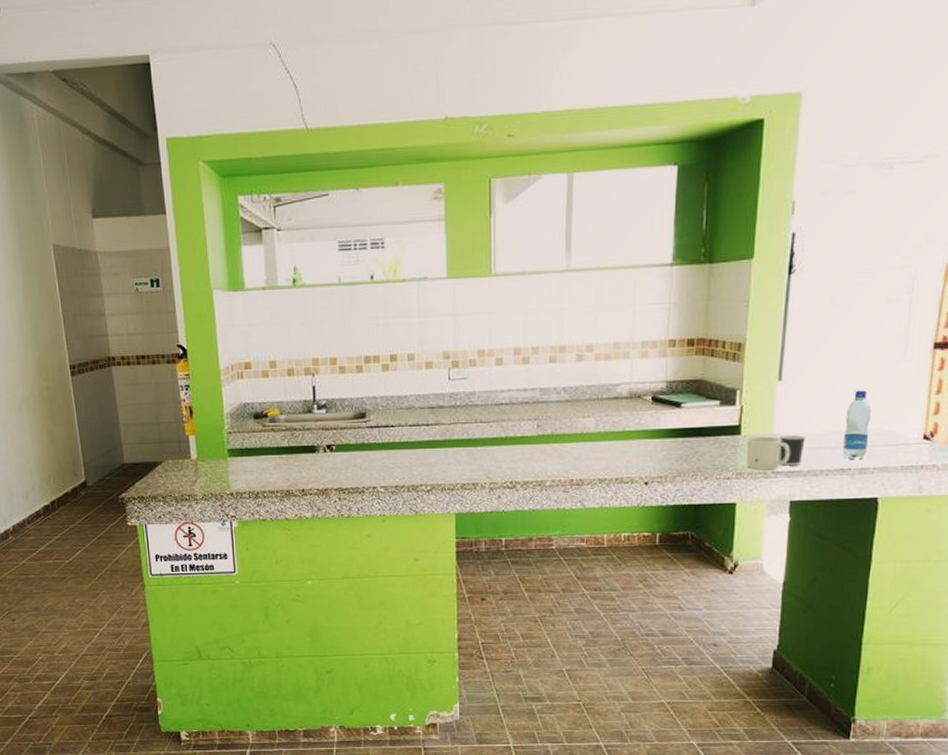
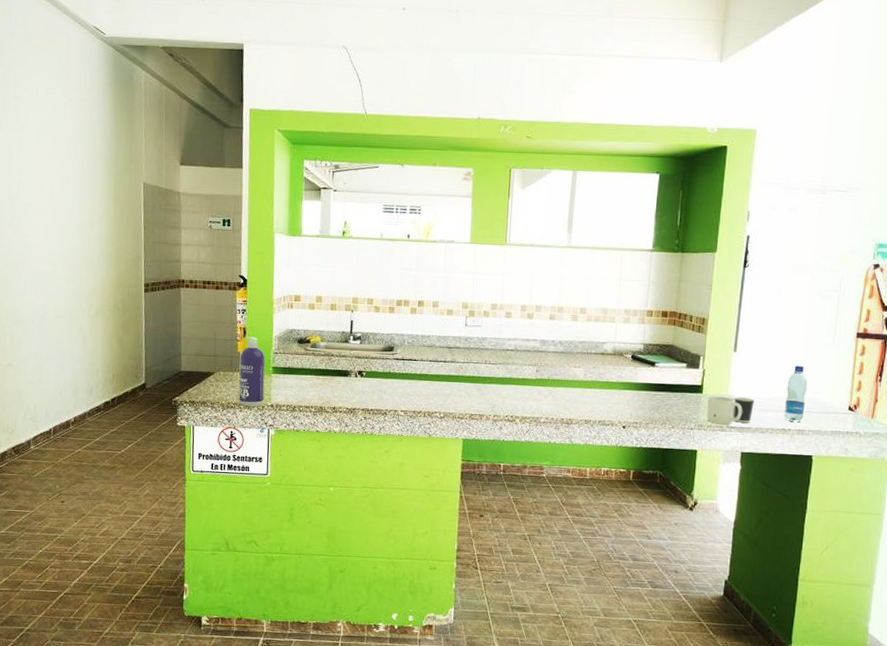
spray bottle: none [189,416,223,497] -> present [238,336,266,407]

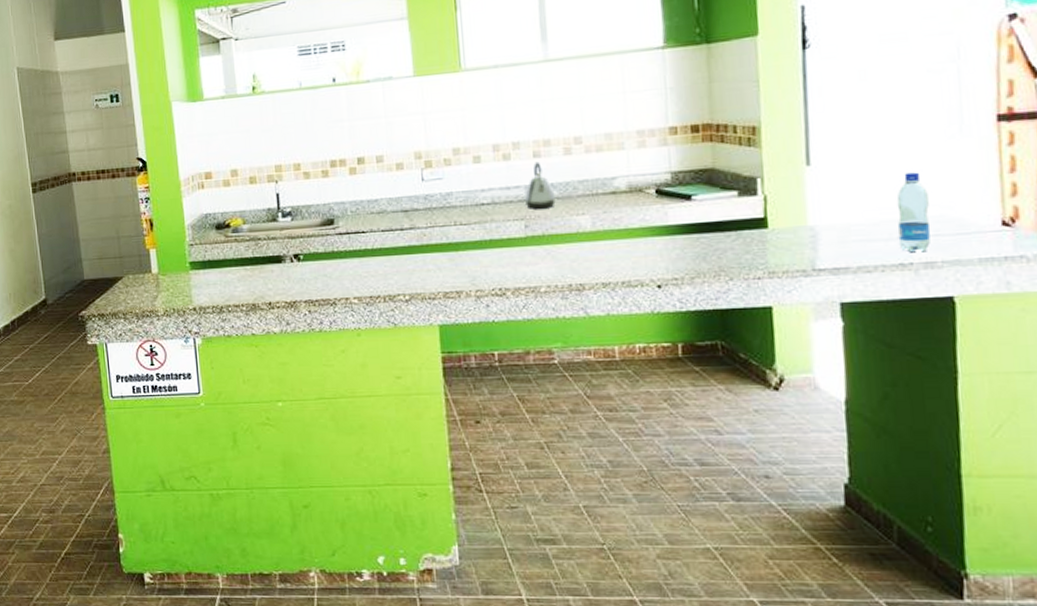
spray bottle: present [238,336,266,407] -> none [149,228,186,313]
kettle: none [538,323,561,359] -> present [524,161,556,209]
mug: present [707,396,742,425] -> none [777,228,833,269]
mug: present [732,397,754,423] -> none [816,226,850,262]

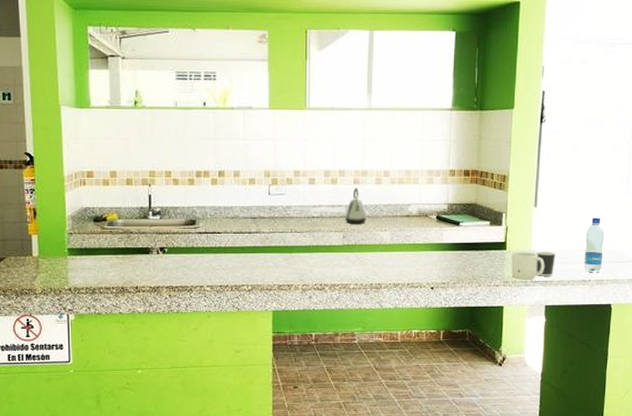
mug: none [777,228,833,269] -> present [511,252,545,280]
mug: none [816,226,850,262] -> present [536,252,556,276]

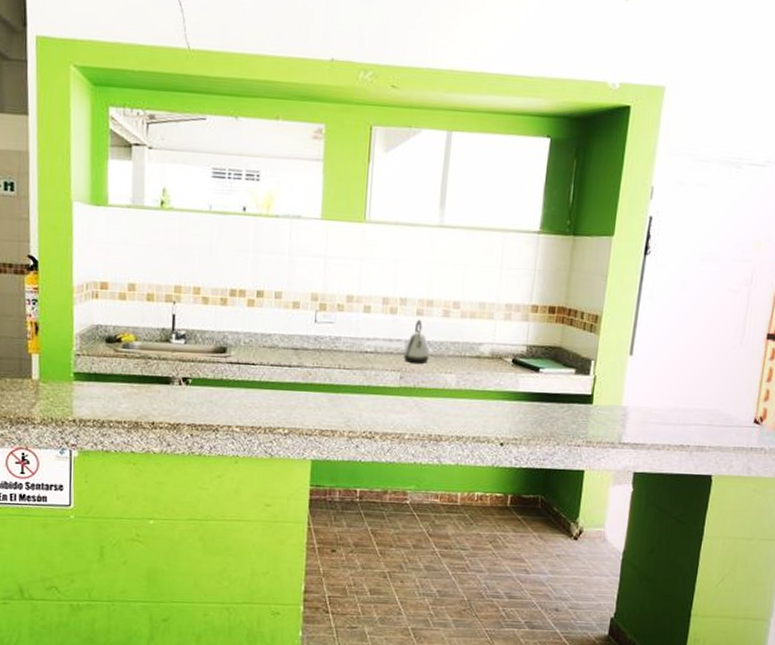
mug: present [511,252,545,280] -> none [596,407,637,441]
mug: present [536,252,556,276] -> none [625,408,651,439]
bottle: present [583,217,604,273] -> none [682,371,710,438]

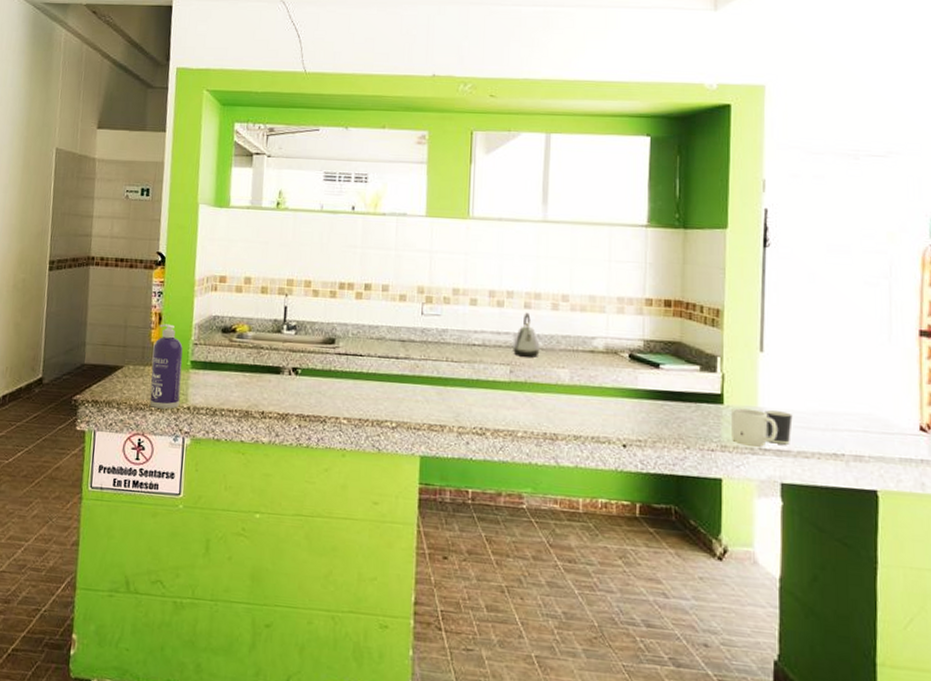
spray bottle: none [30,334,65,422] -> present [149,324,183,409]
mug: none [596,407,637,441] -> present [731,407,777,447]
mug: none [625,408,651,439] -> present [765,410,793,445]

